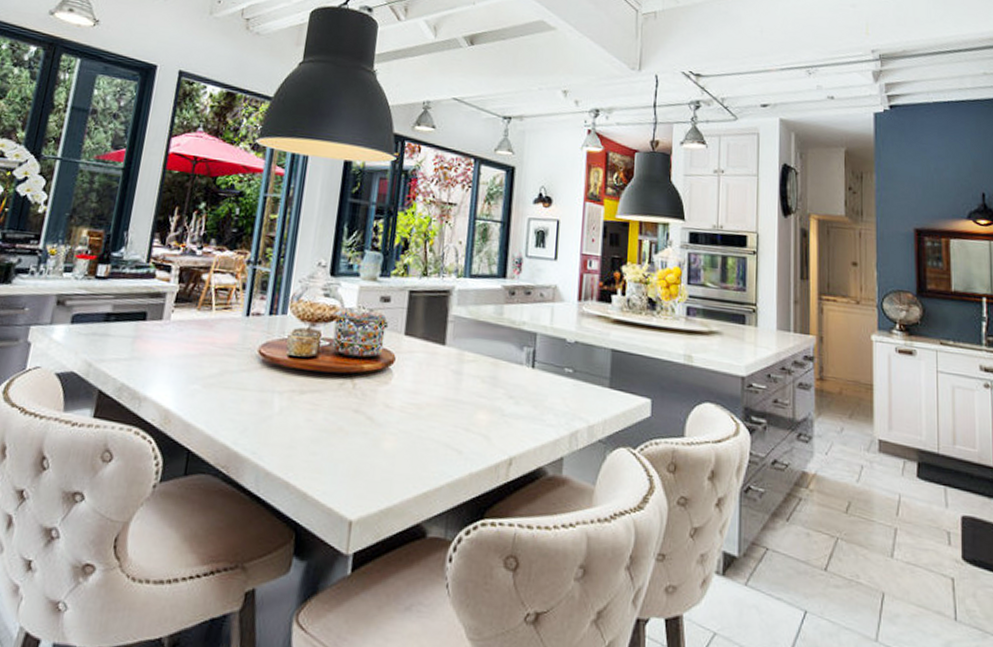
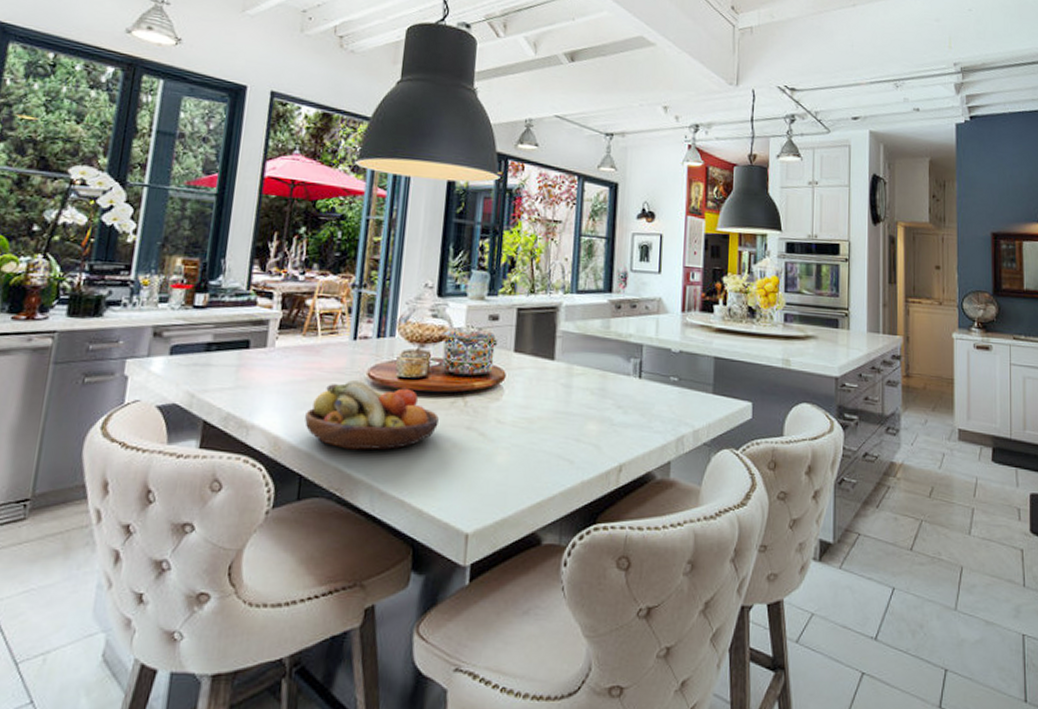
fruit bowl: none [195,356,327,429] -> present [305,380,439,450]

